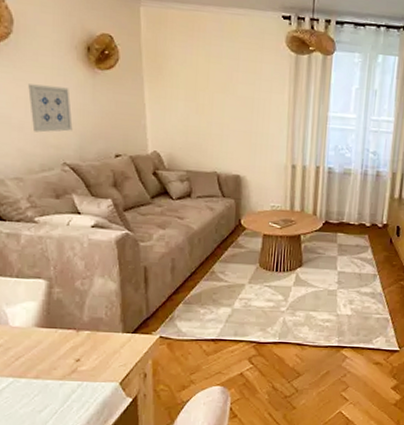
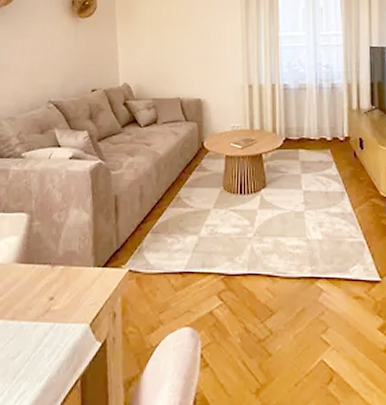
wall art: present [28,84,73,133] -> none [24,36,58,76]

